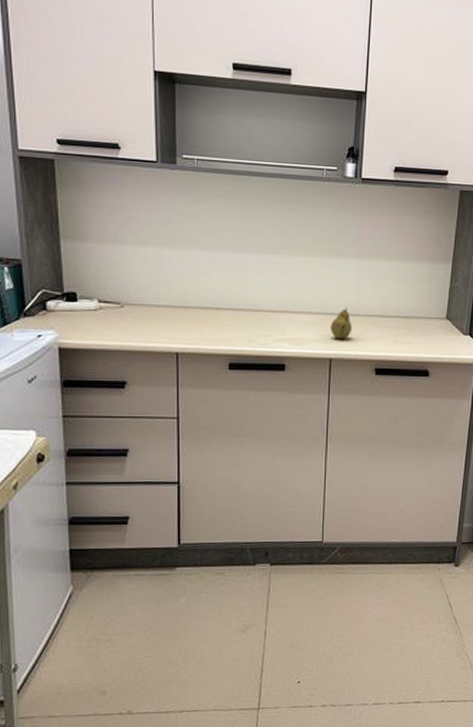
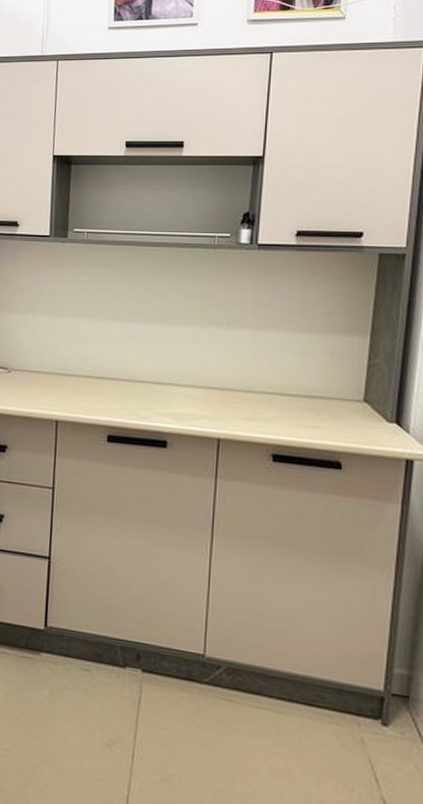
fruit: present [331,307,353,340] -> none [219,382,245,418]

